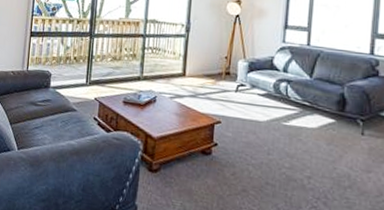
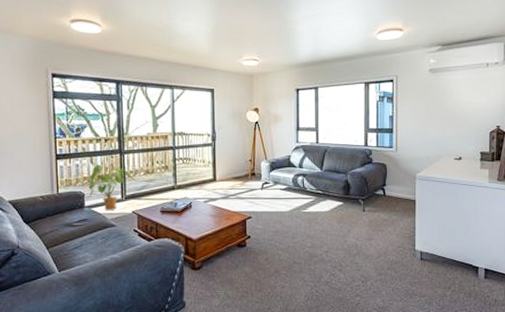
house plant: none [55,47,102,94] -> present [88,164,136,210]

